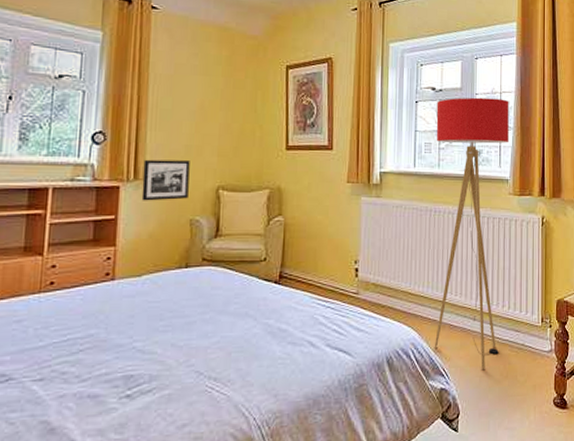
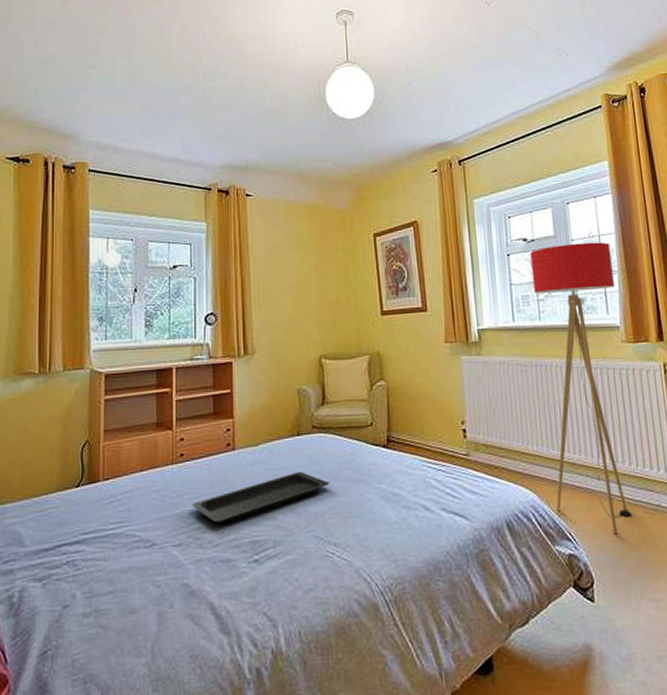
serving tray: none [58,305,215,358] -> present [191,471,329,524]
picture frame: present [141,159,190,201] -> none [251,333,294,374]

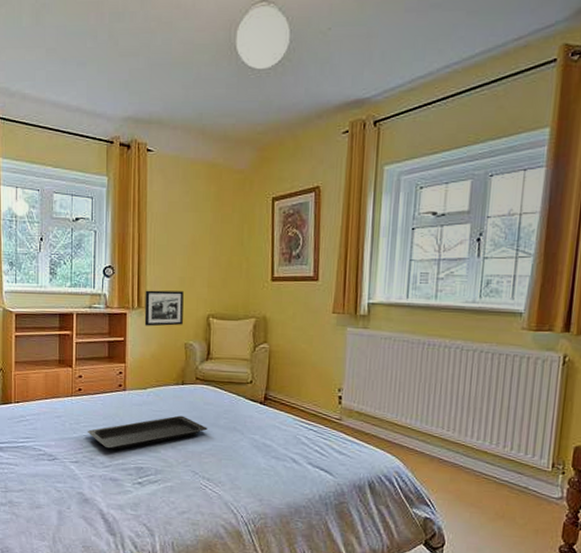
picture frame: none [251,333,294,374] -> present [144,290,184,327]
floor lamp: present [530,242,631,535] -> none [421,221,531,507]

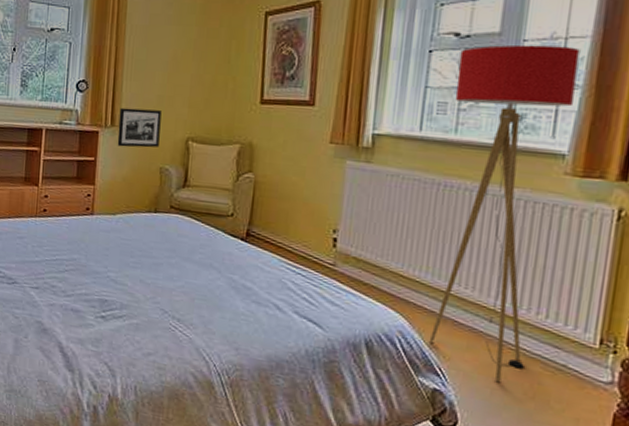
serving tray: present [87,415,208,450] -> none [49,246,181,279]
floor lamp: none [421,221,531,507] -> present [430,44,580,383]

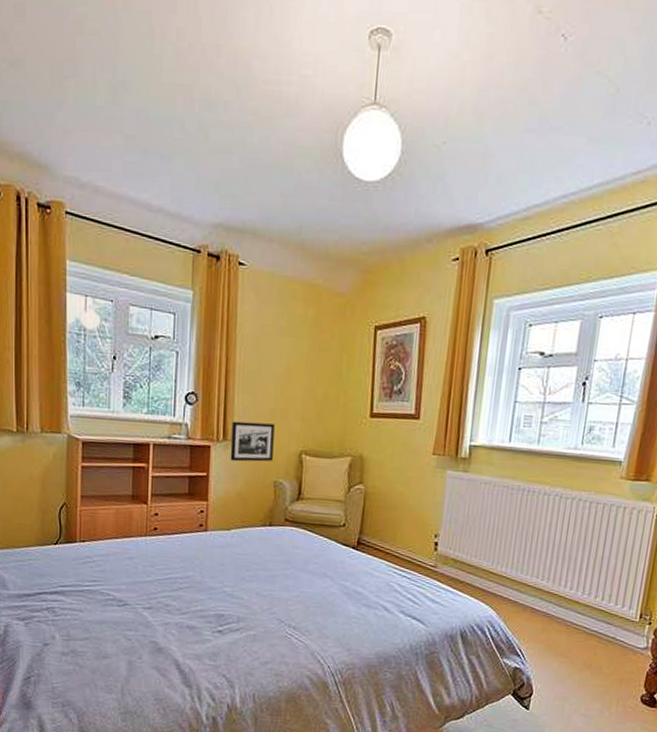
floor lamp: present [430,44,580,383] -> none [513,364,637,657]

